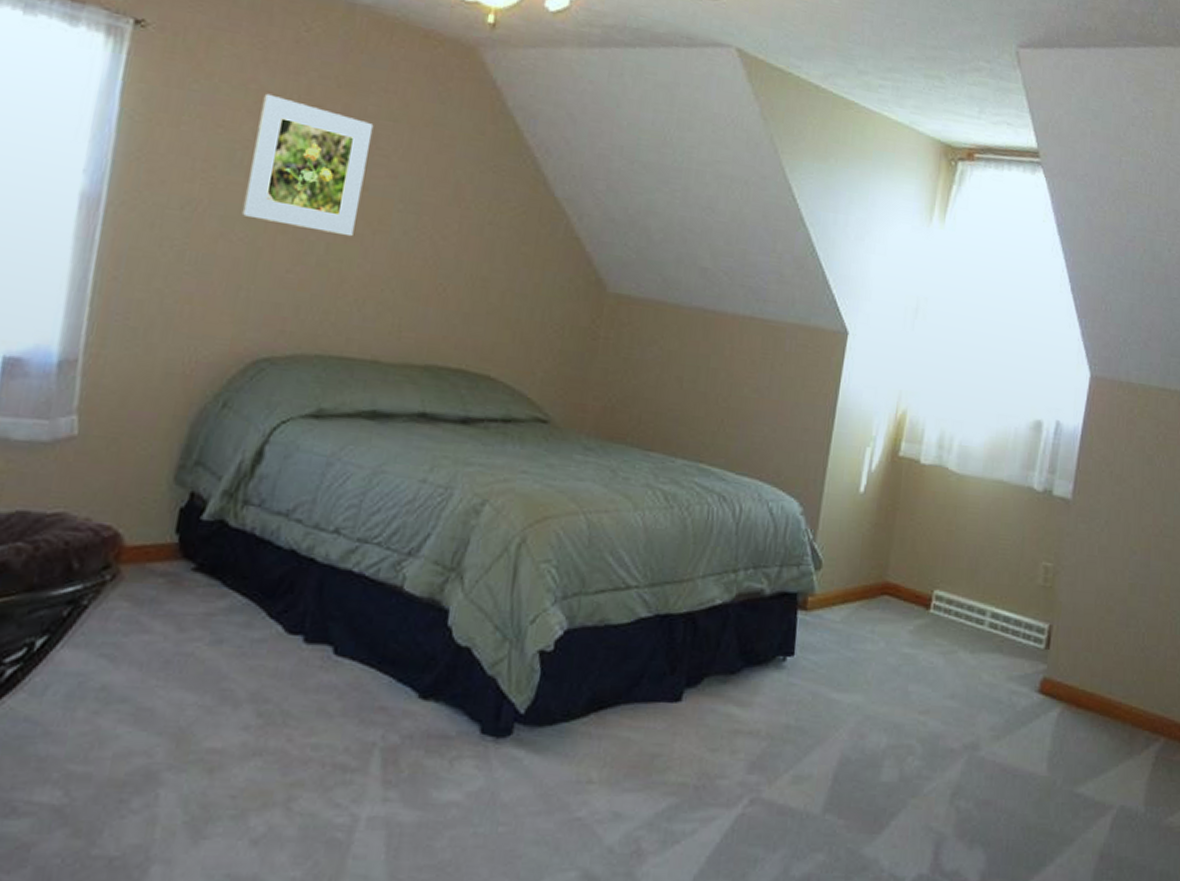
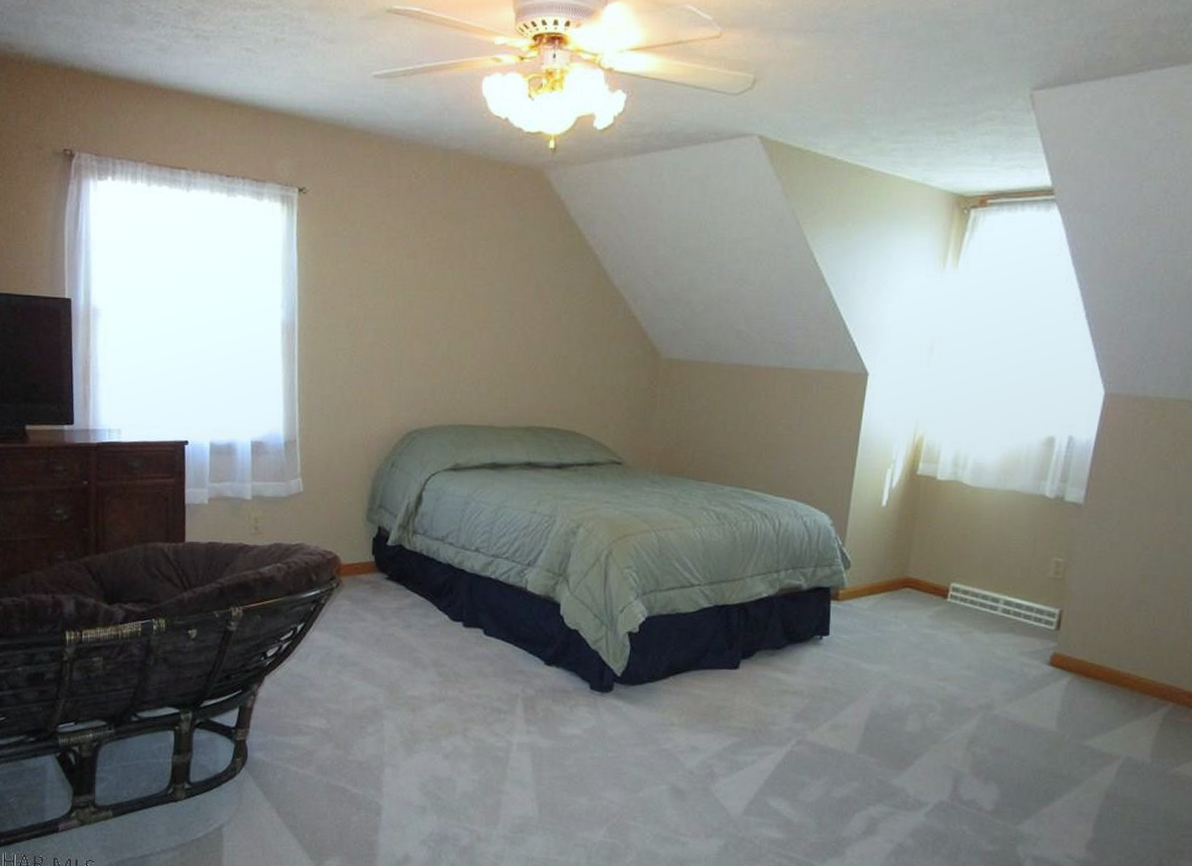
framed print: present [241,93,374,237] -> none [387,231,472,334]

